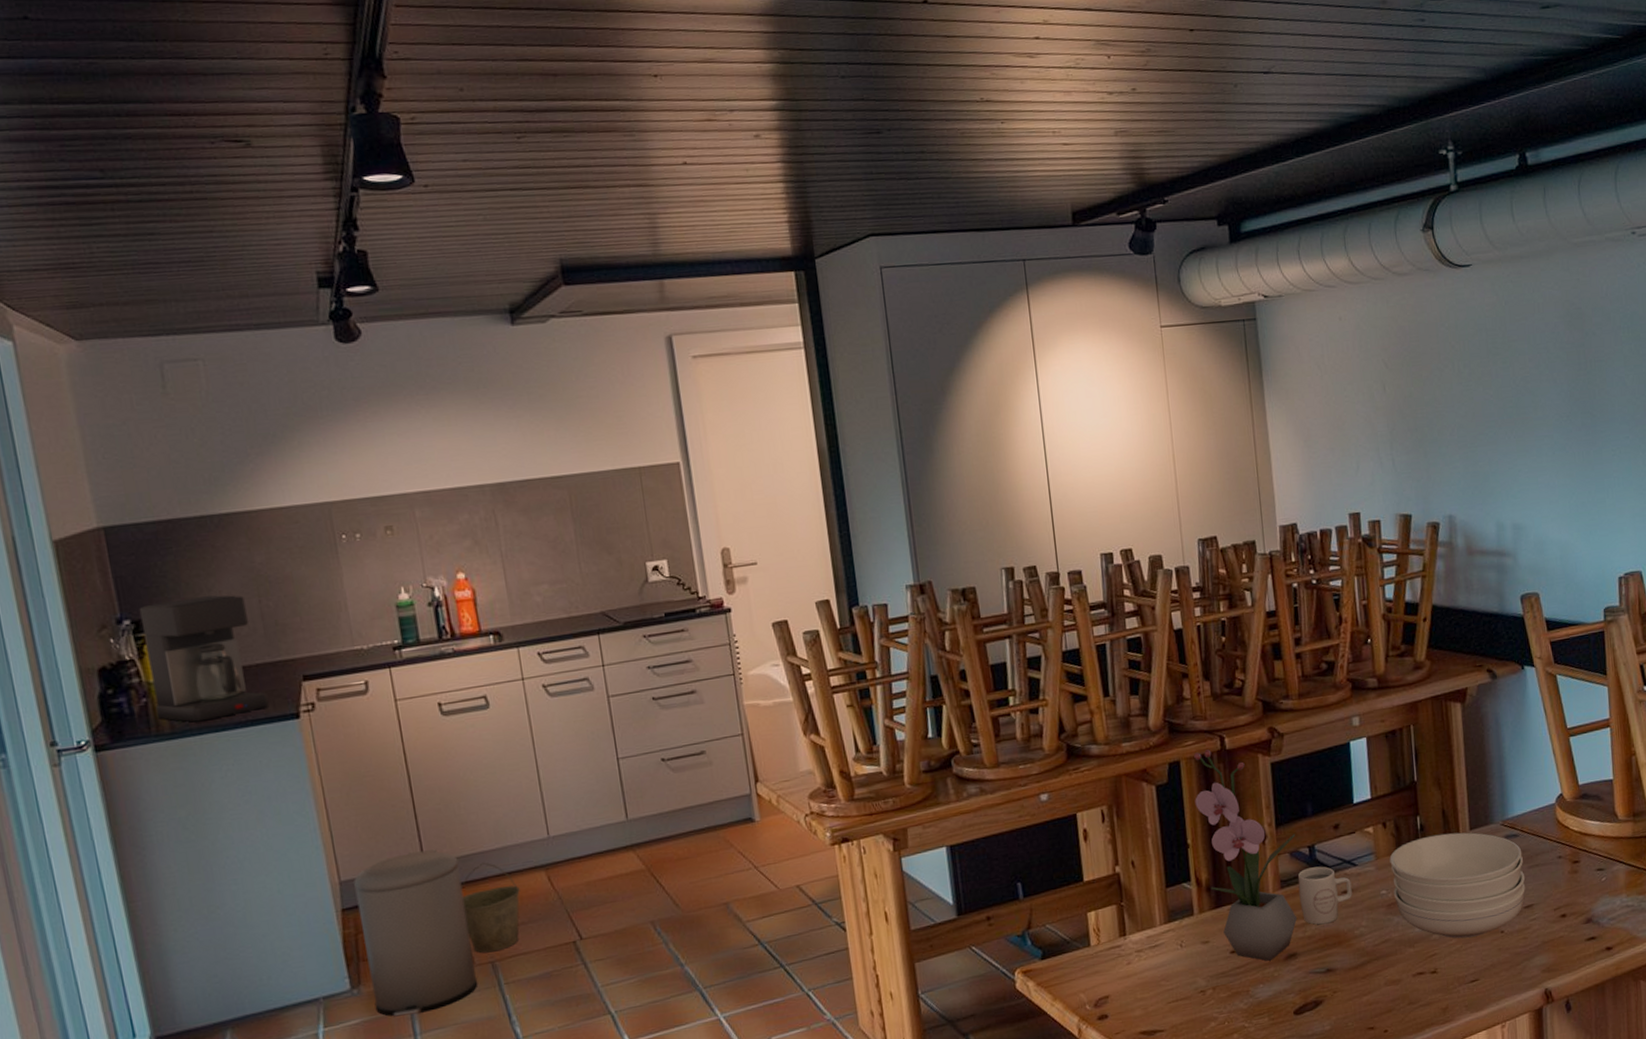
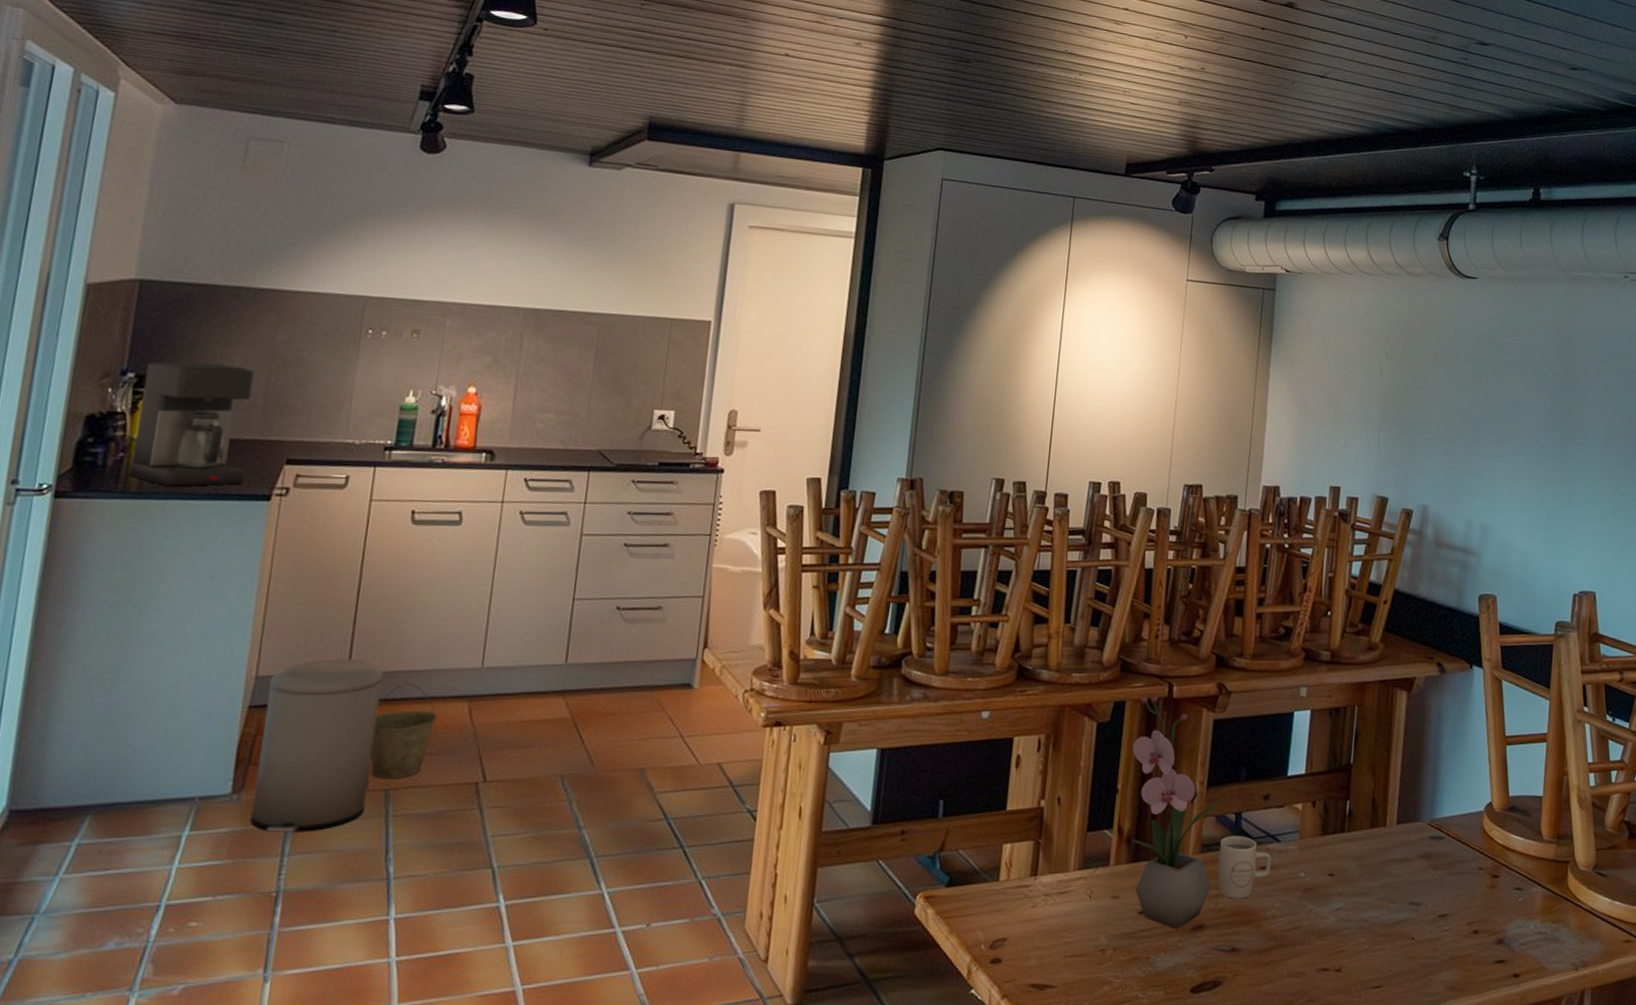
bowl: present [1389,832,1526,939] -> none [1311,823,1445,939]

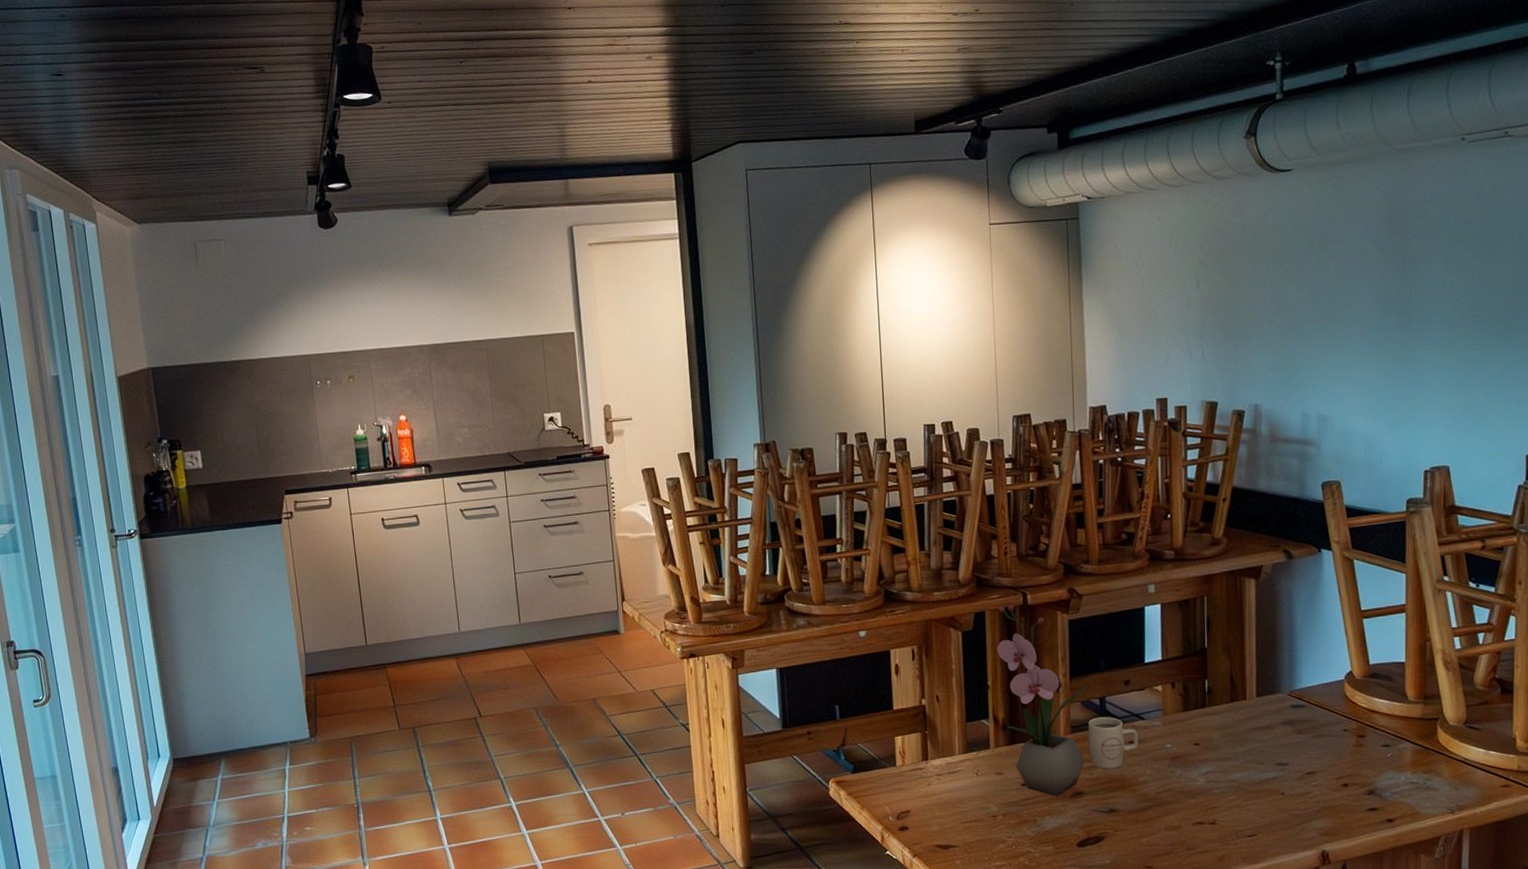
coffee maker: present [128,361,254,487] -> none [173,424,261,521]
pedal bin: present [250,658,384,832] -> none [315,634,402,763]
bucket: present [370,682,437,779] -> none [392,648,436,720]

